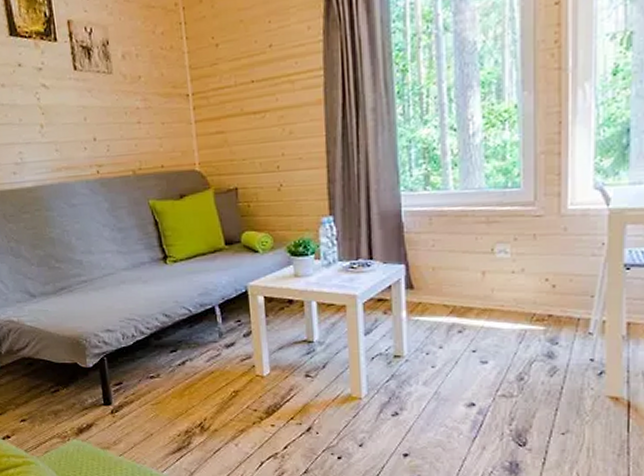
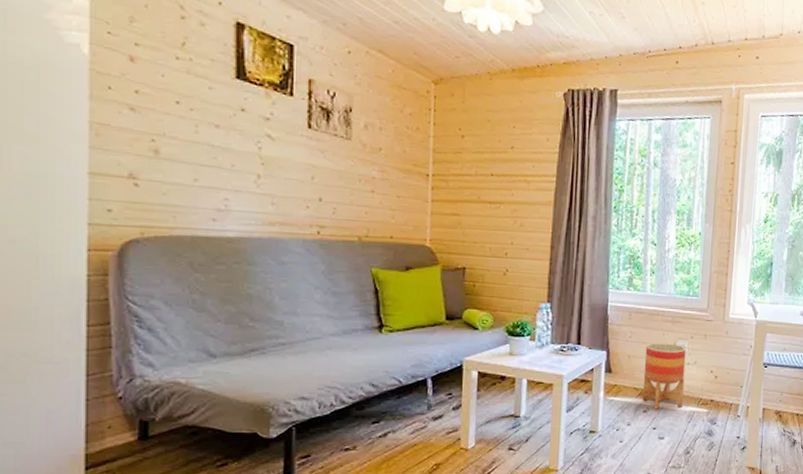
planter: none [454,249,509,330] -> present [642,343,686,410]

